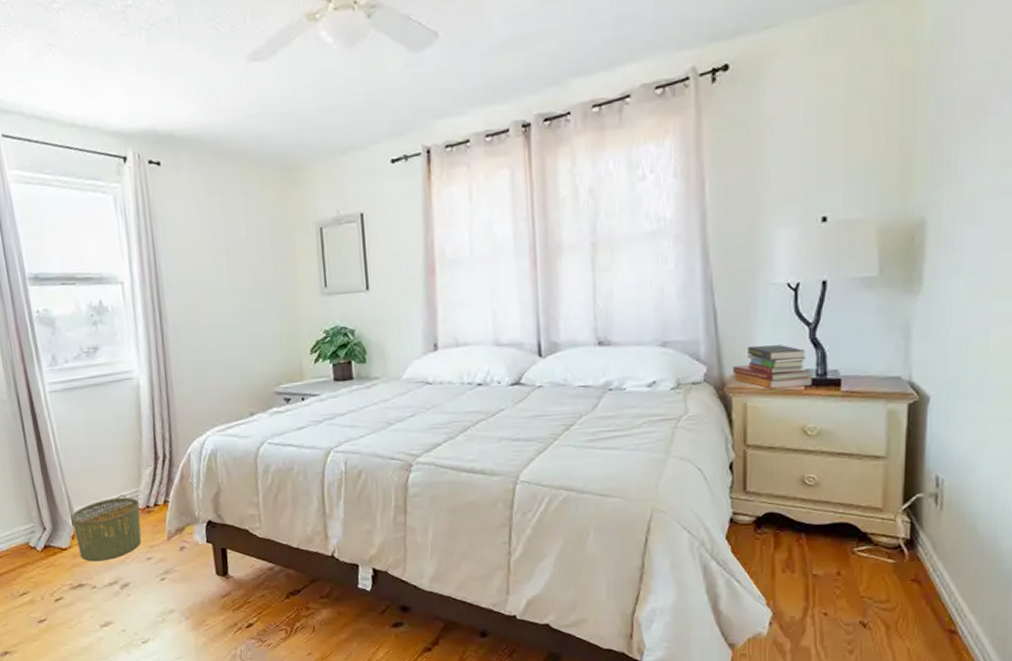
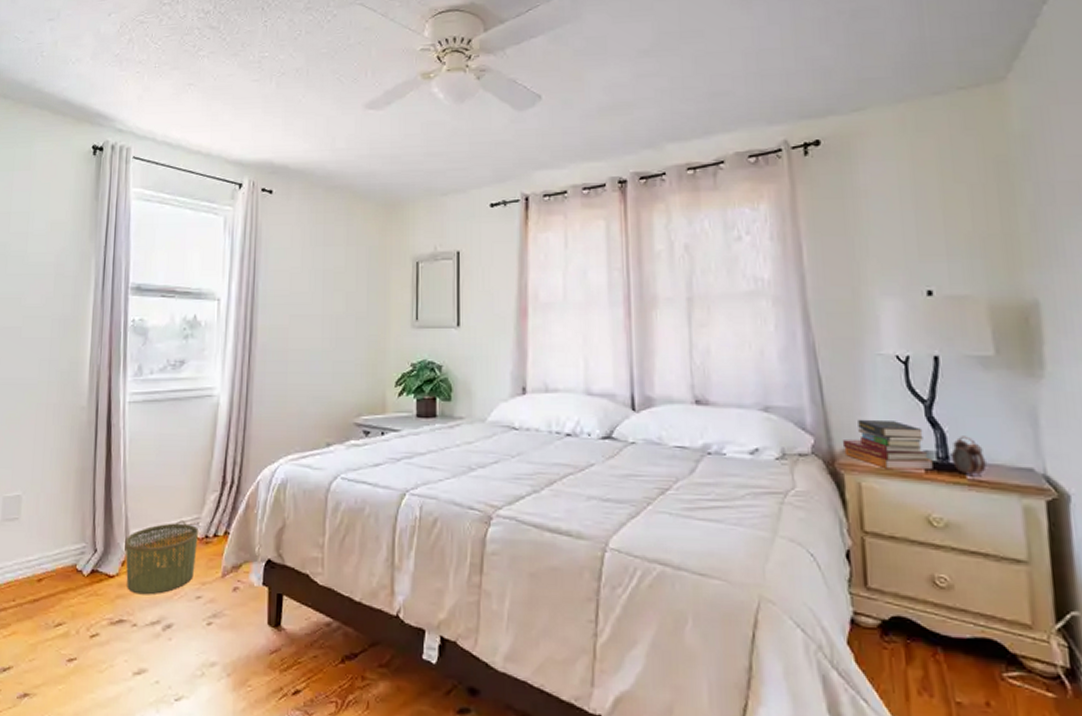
alarm clock: none [830,353,859,389] -> present [952,436,987,477]

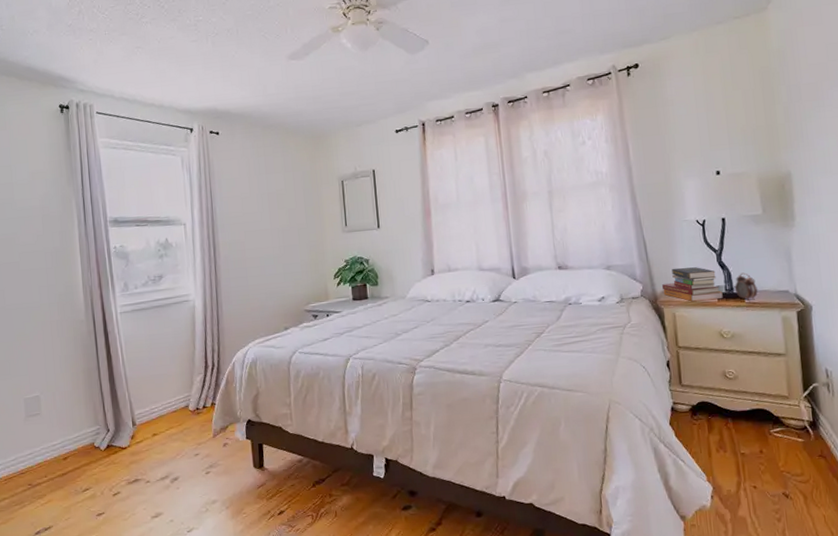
basket: present [125,520,199,595] -> none [132,399,191,459]

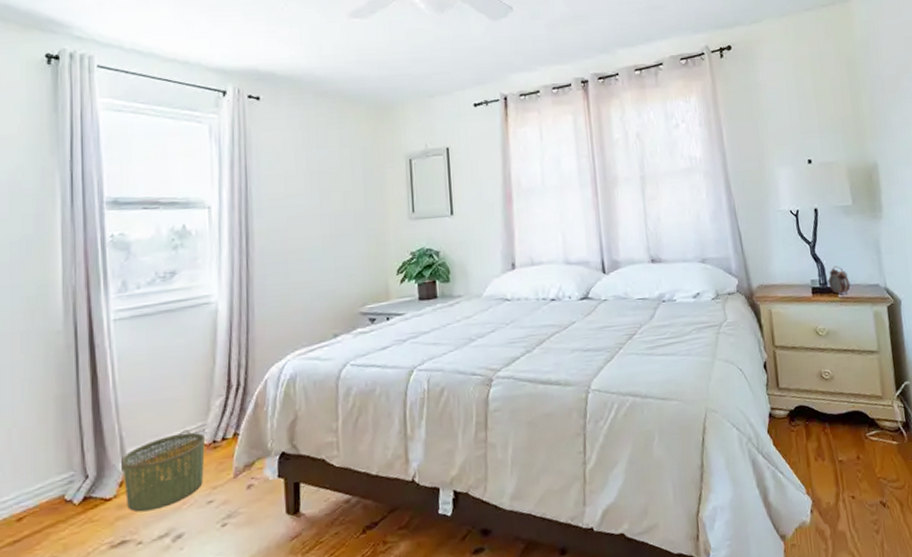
basket: none [132,399,191,459] -> present [121,430,206,512]
books: present [662,267,723,302] -> none [758,260,818,297]

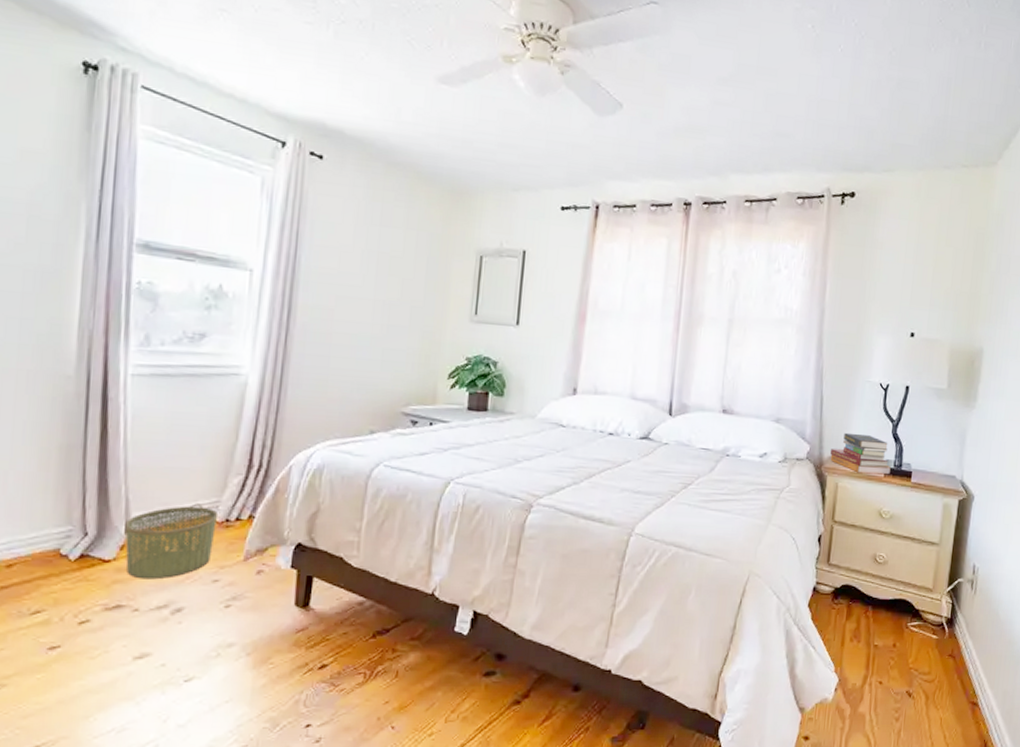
books: none [758,260,818,297] -> present [830,432,891,475]
alarm clock: present [828,266,851,295] -> none [904,449,926,481]

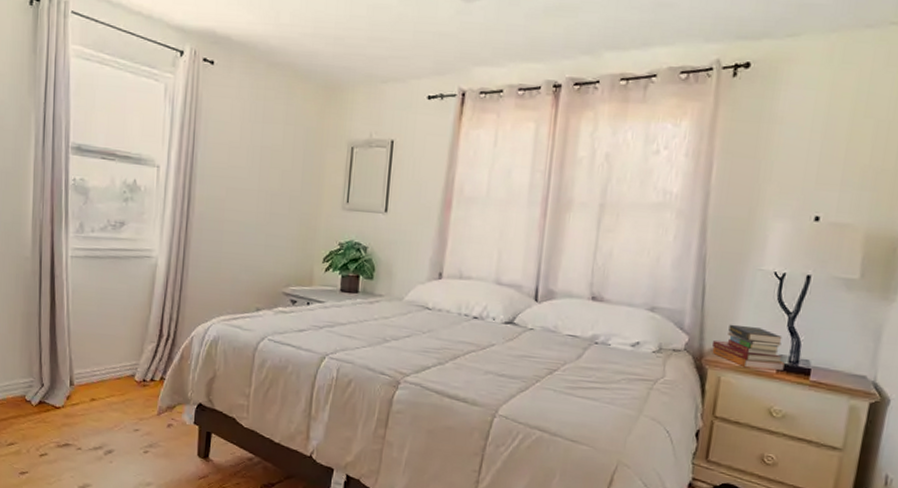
basket: present [125,503,219,580] -> none [69,365,138,425]

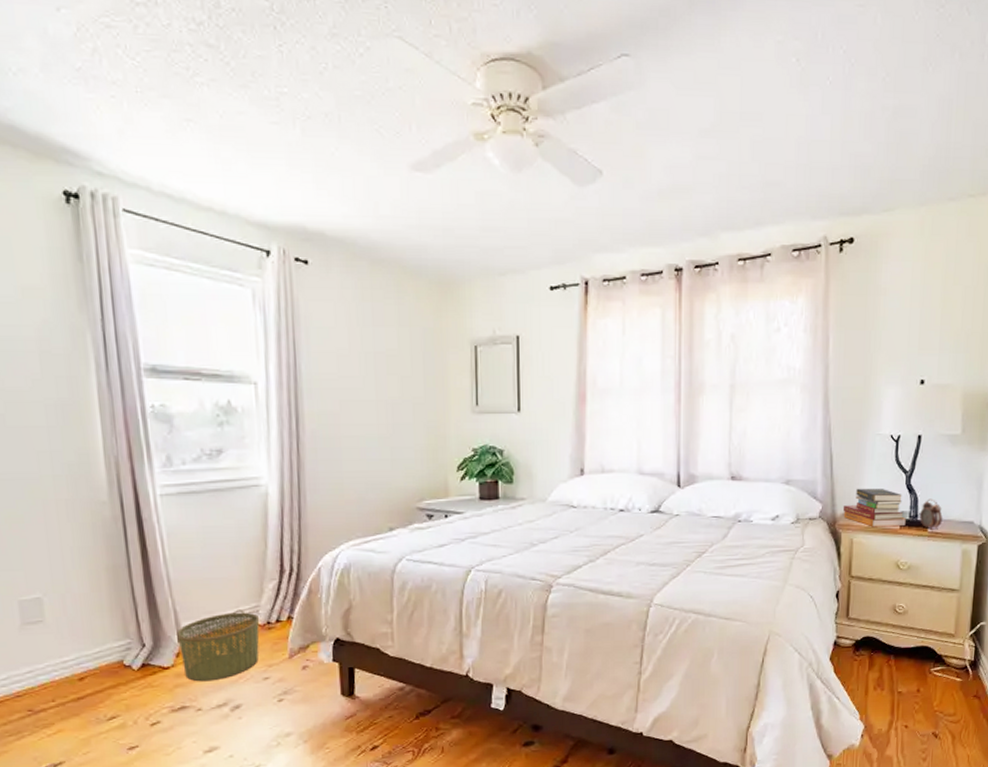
basket: none [69,365,138,425] -> present [177,609,260,682]
alarm clock: none [801,345,829,380] -> present [920,498,943,530]

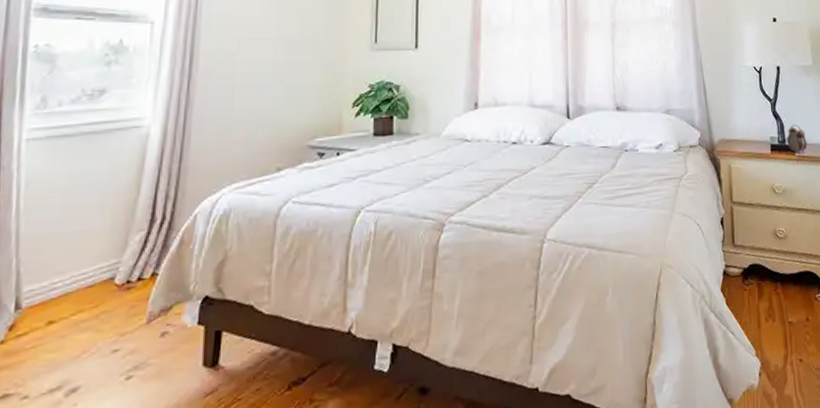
basket: present [177,609,260,682] -> none [14,267,119,361]
books: present [843,488,906,527] -> none [720,115,776,153]

